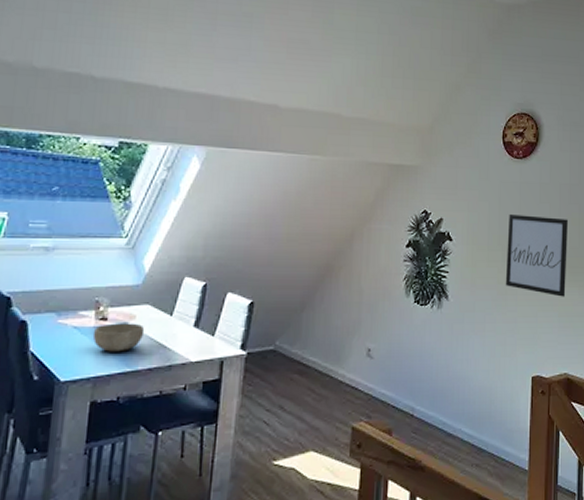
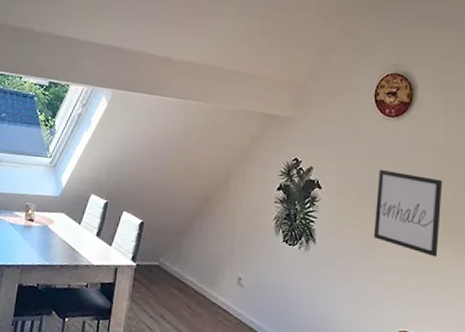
bowl: present [92,323,145,352] -> none [22,224,60,248]

